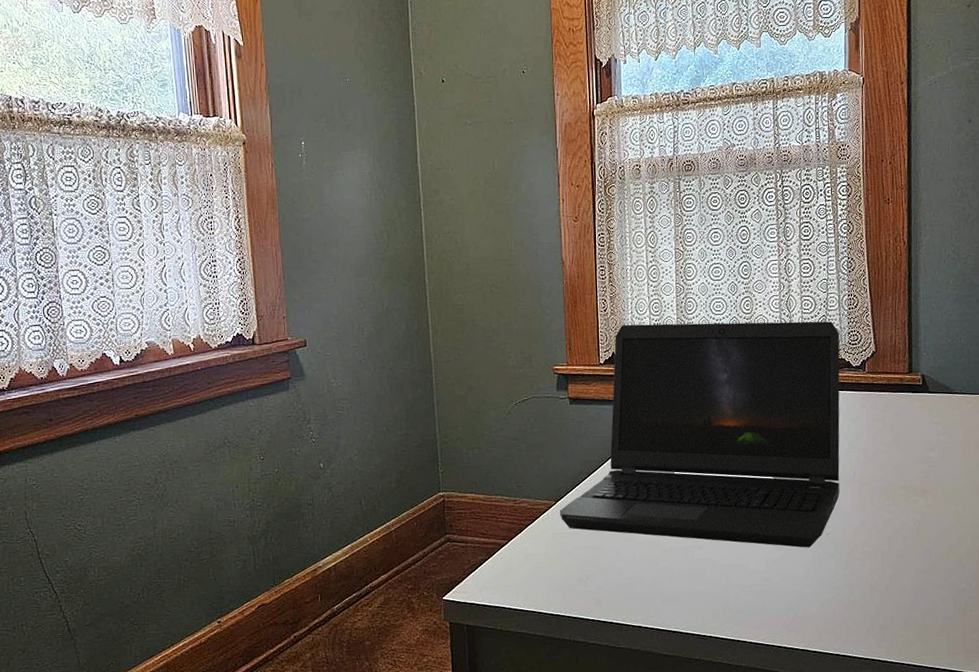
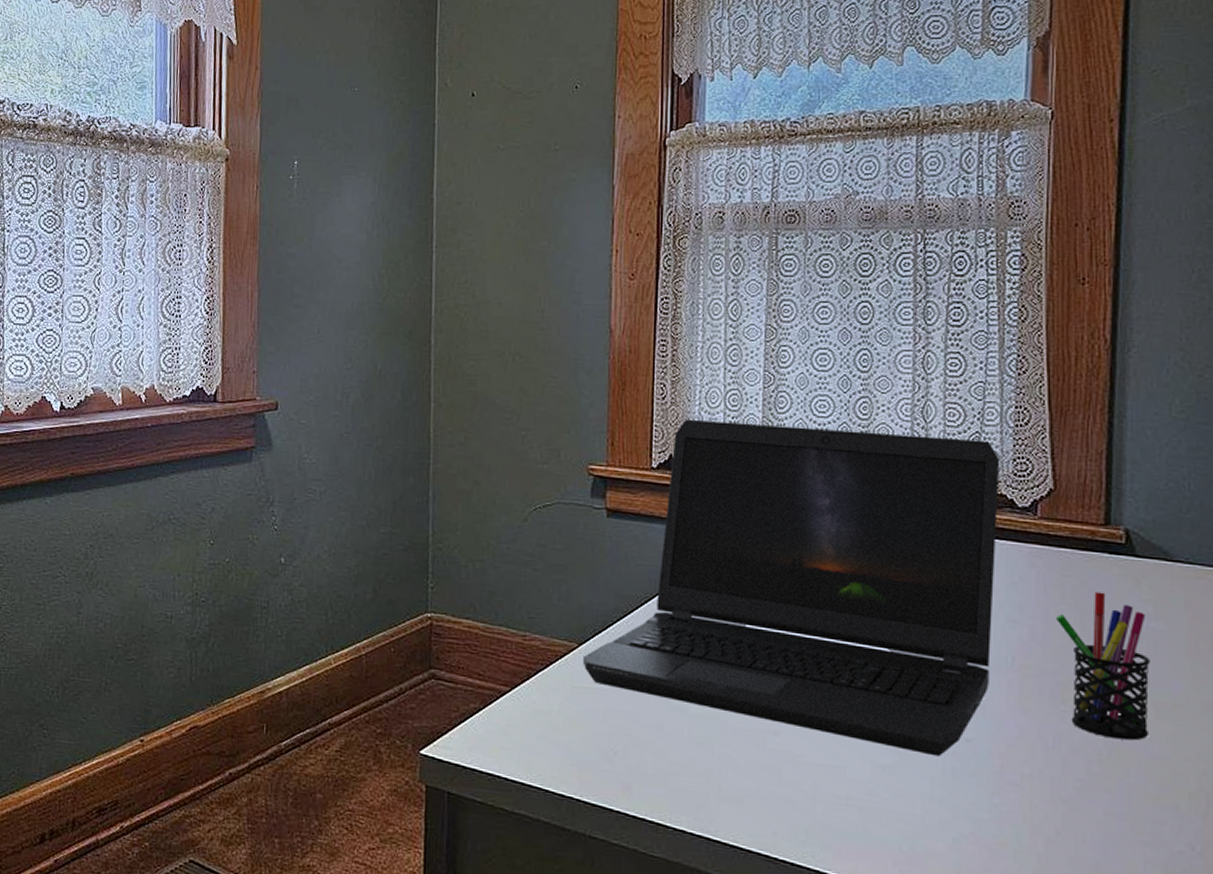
pen holder: none [880,420,942,520] -> present [1055,592,1150,741]

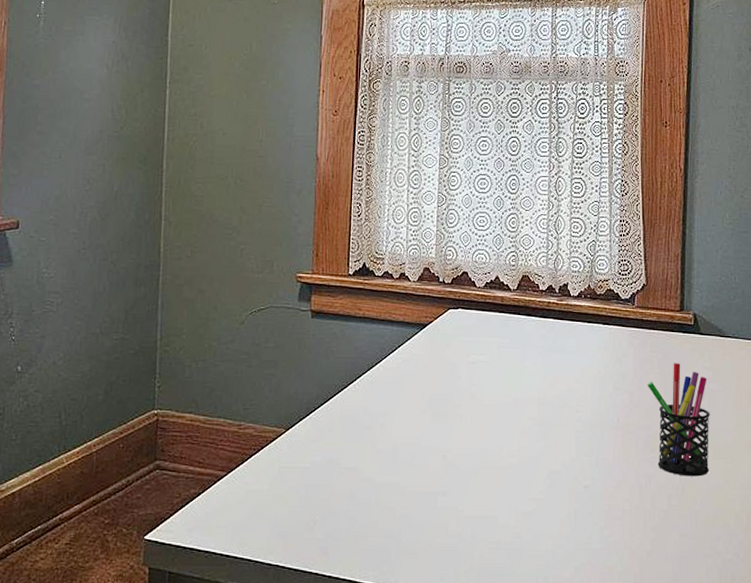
laptop computer: present [582,419,1000,757] -> none [289,233,609,502]

